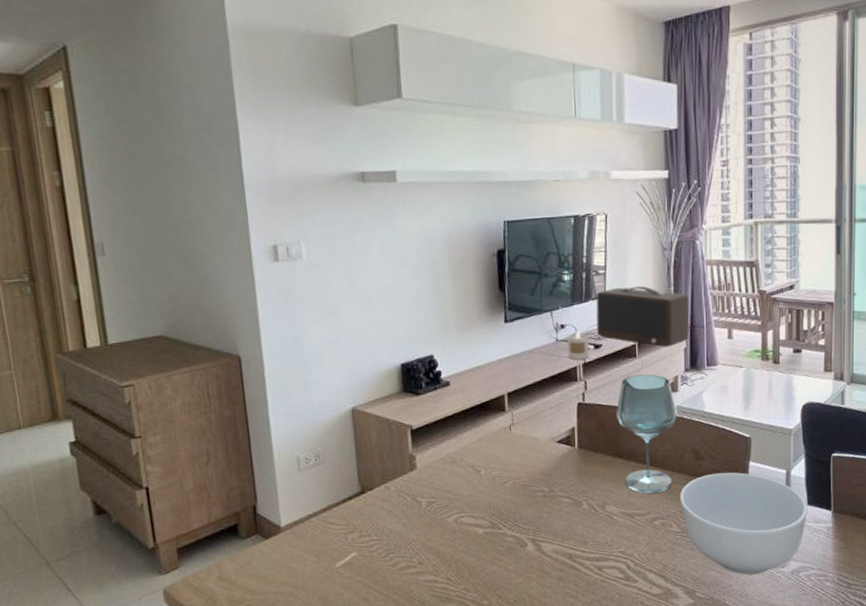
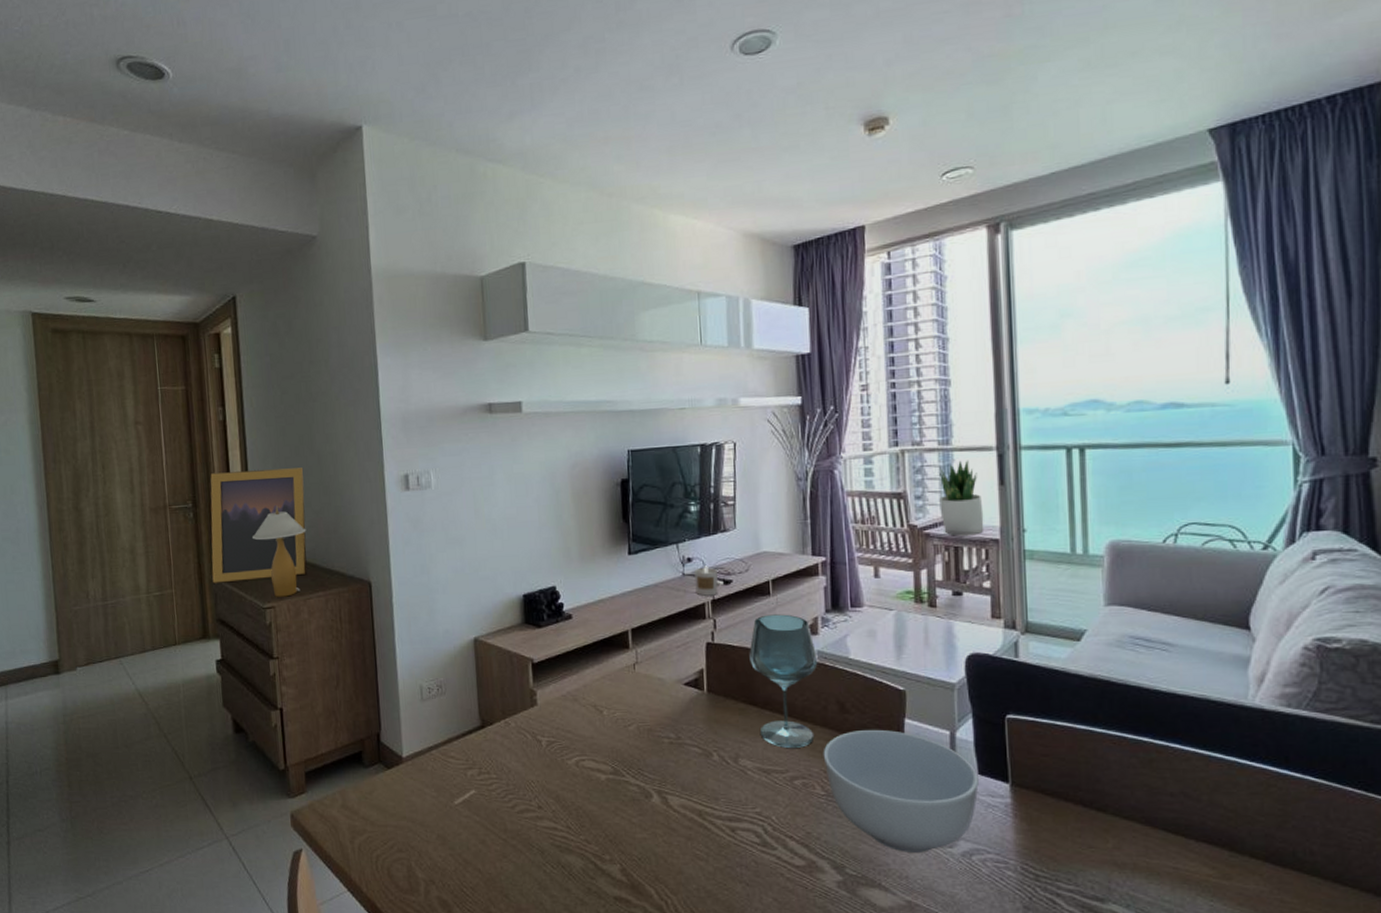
picture frame: none [48,238,169,362] -> present [210,467,308,583]
table lamp: none [103,278,166,375] -> present [252,505,306,597]
speaker: present [596,285,690,348] -> none [725,518,830,585]
planter: none [786,231,822,300] -> present [939,460,984,536]

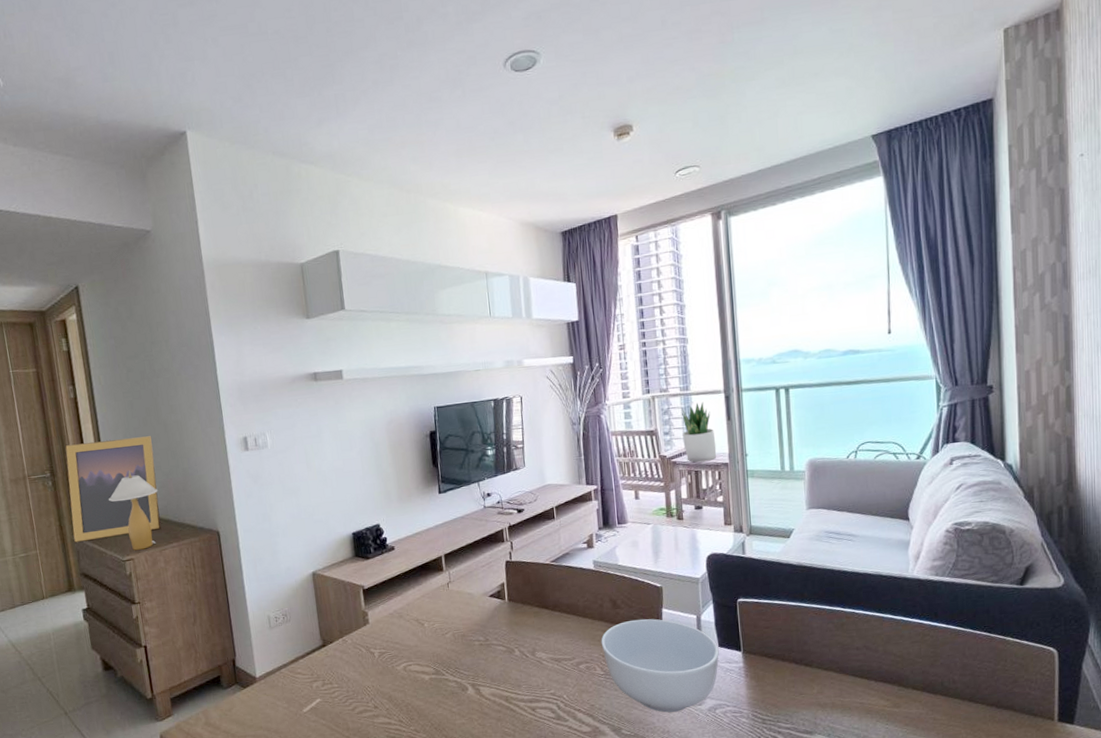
candle: present [694,565,719,596] -> none [493,498,513,524]
wine glass: present [749,614,818,748] -> none [540,533,594,640]

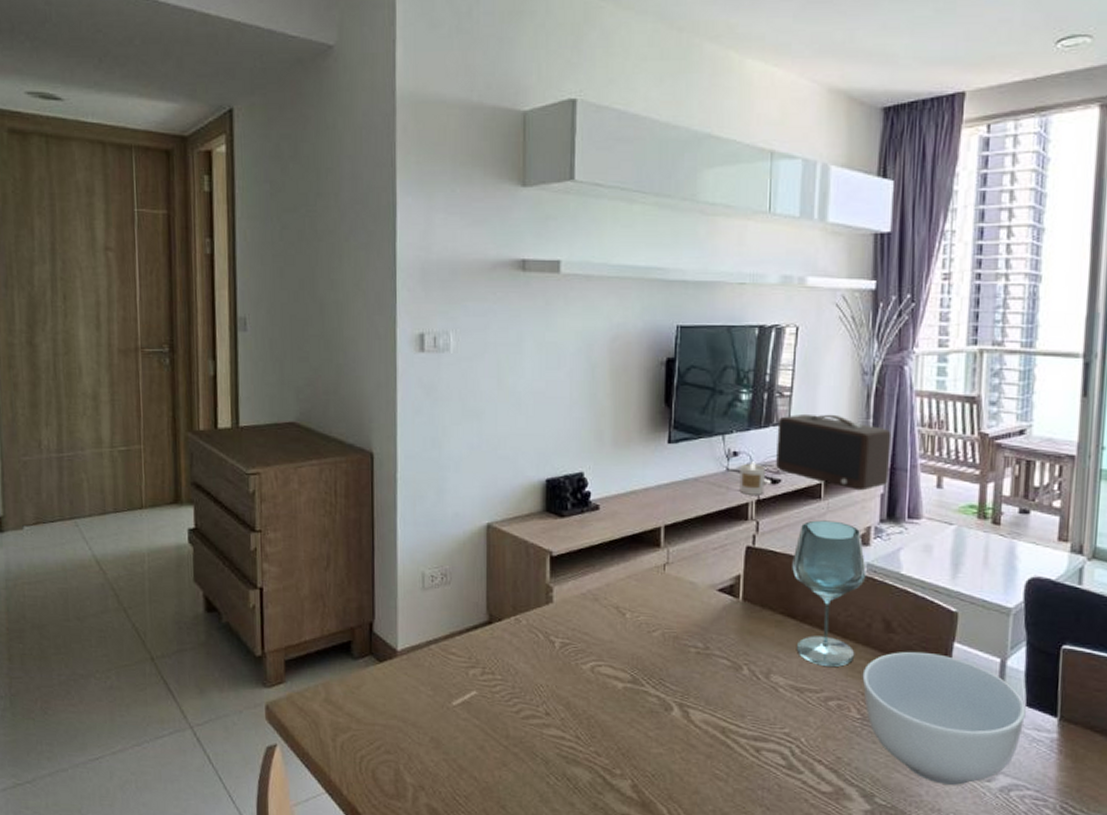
picture frame: present [65,436,162,542] -> none [188,315,303,442]
table lamp: present [109,470,158,550] -> none [238,357,302,463]
candle: none [493,498,513,524] -> present [739,461,767,495]
speaker: none [516,456,600,510] -> present [776,413,892,491]
wine glass: none [540,533,594,640] -> present [792,520,867,667]
planter: present [682,402,717,463] -> none [1015,366,1062,450]

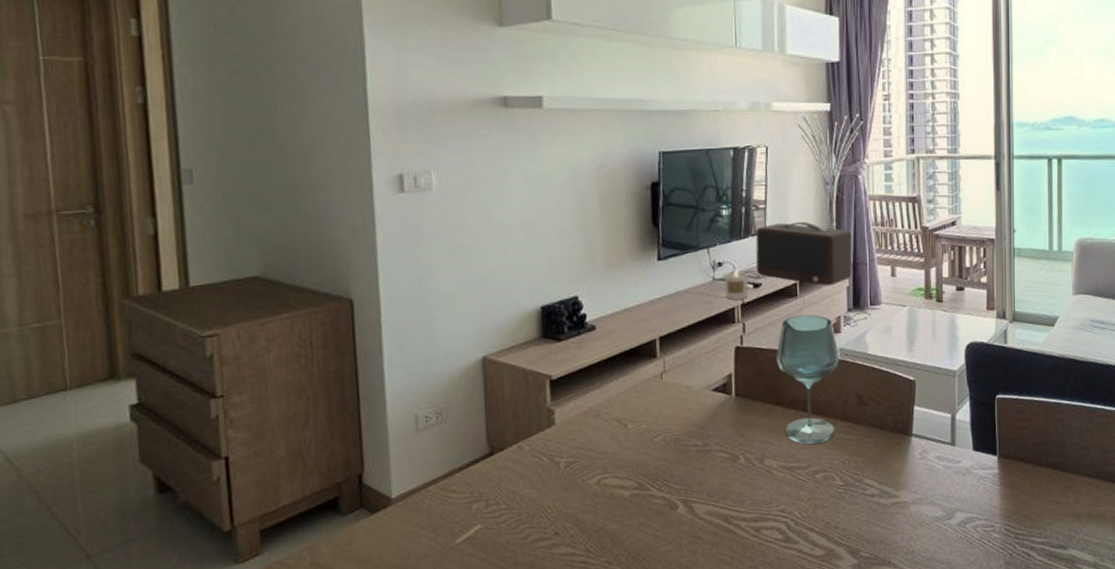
bowl: present [862,651,1026,785] -> none [842,418,973,529]

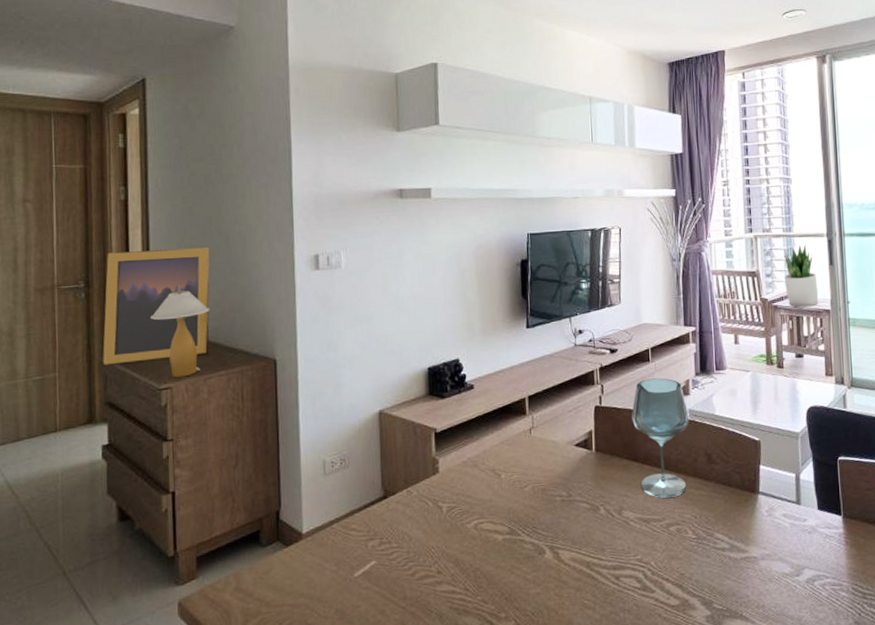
picture frame: none [122,164,266,309] -> present [103,247,210,365]
table lamp: none [186,210,265,323] -> present [151,285,210,378]
candle: present [725,269,749,300] -> none [585,336,606,364]
speaker: present [755,221,853,286] -> none [611,293,699,352]
planter: none [947,167,983,237] -> present [784,244,819,308]

